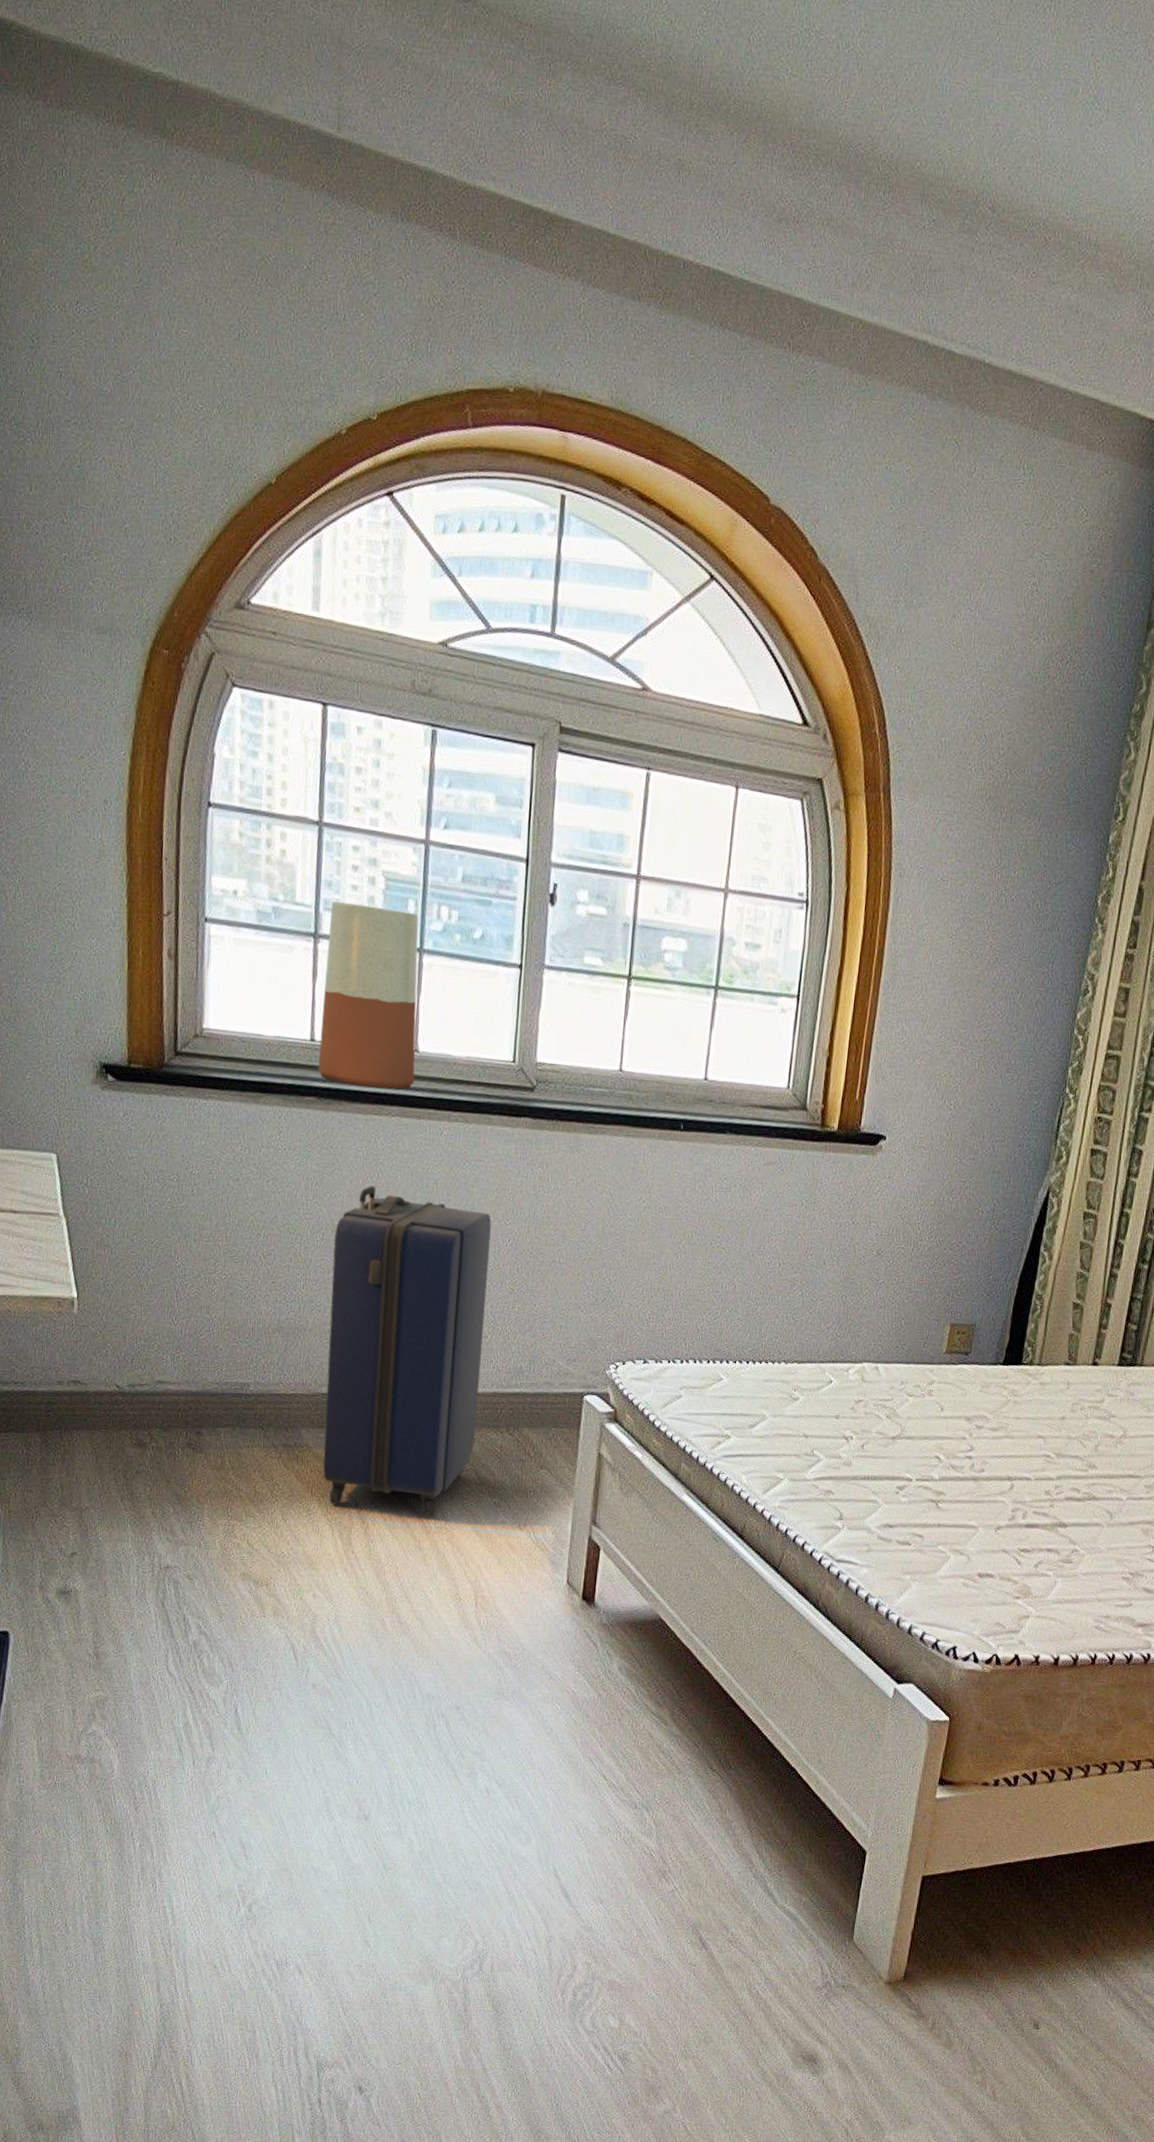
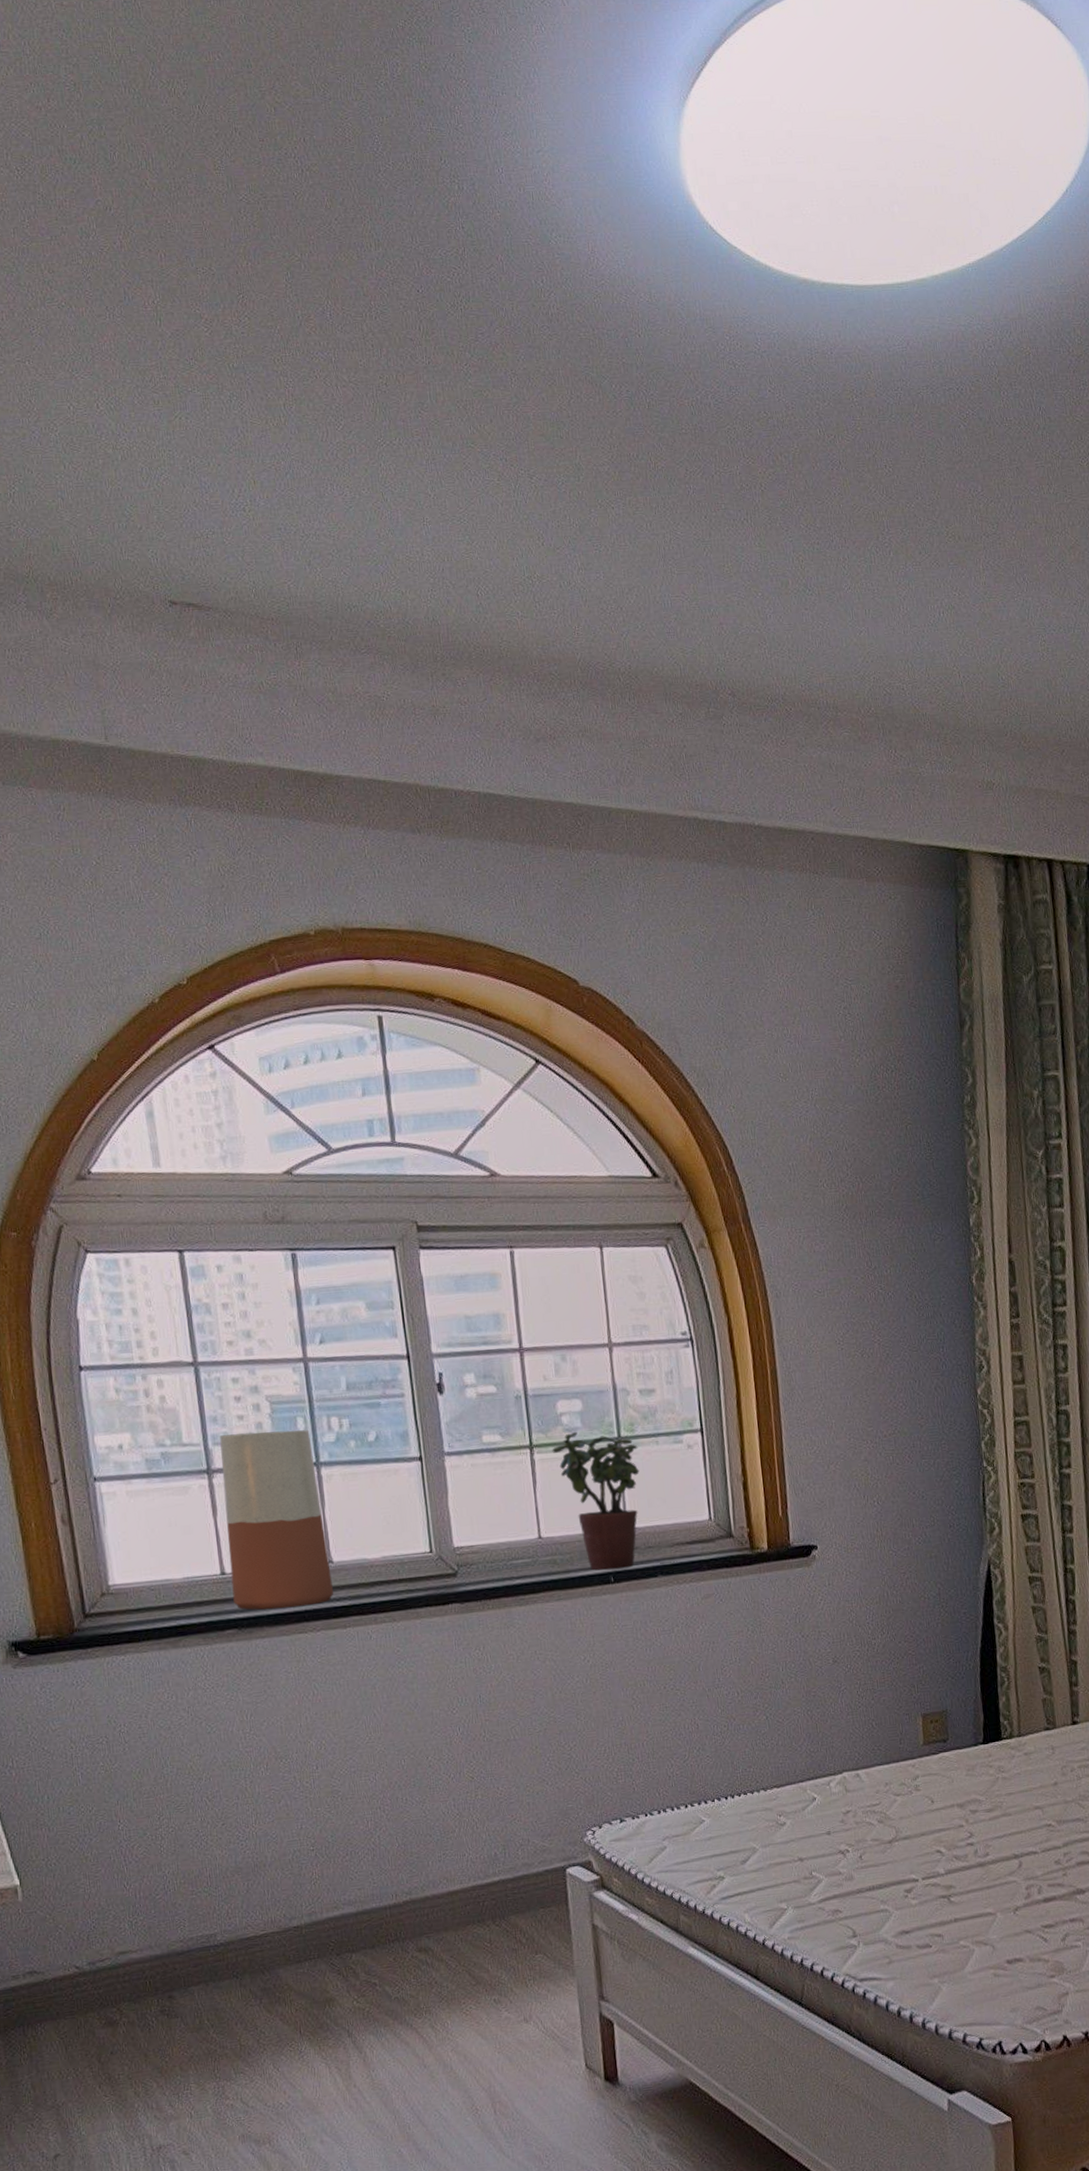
suitcase: present [323,1185,492,1518] -> none [278,1704,462,2041]
potted plant: none [649,971,733,1120] -> present [552,1431,640,1571]

